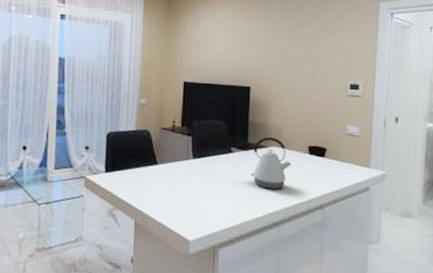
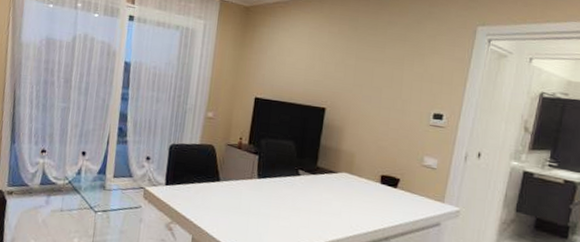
kettle: present [250,137,292,189] -> none [316,162,361,217]

